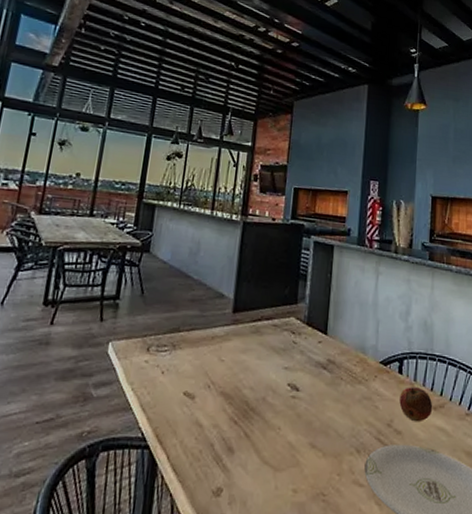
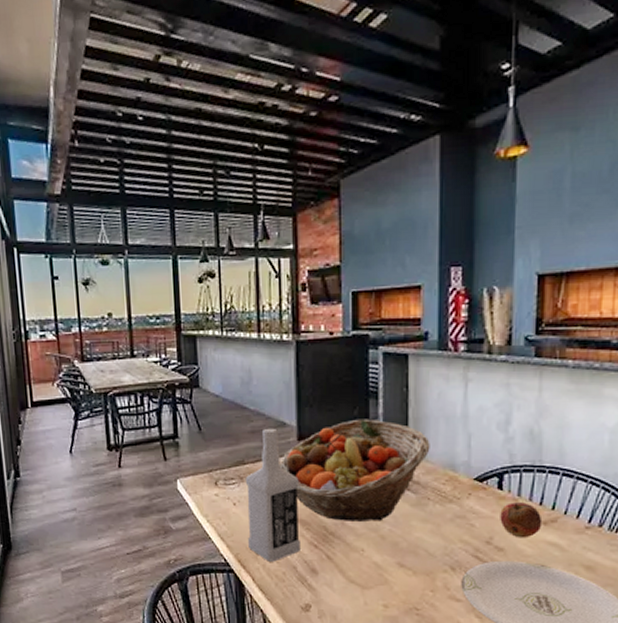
vodka: none [169,298,229,438] -> present [245,428,300,562]
fruit basket: none [212,297,346,399] -> present [279,419,430,521]

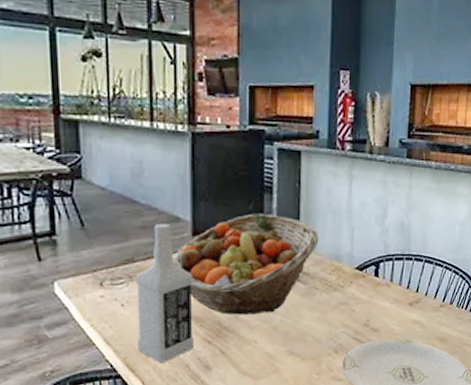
fruit: present [500,502,543,538] -> none [376,287,409,319]

